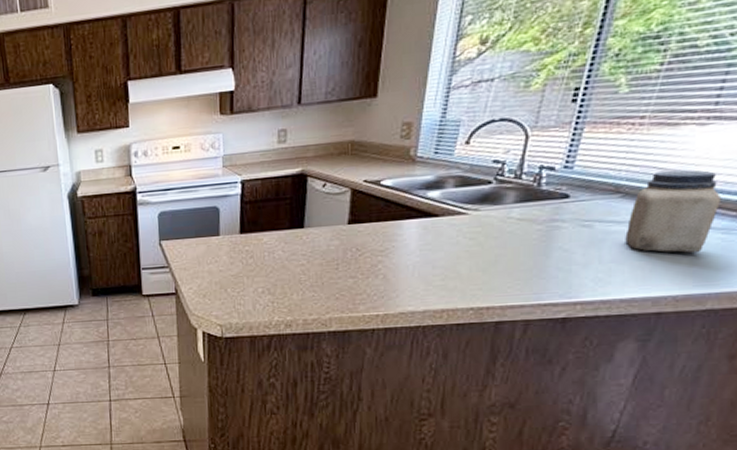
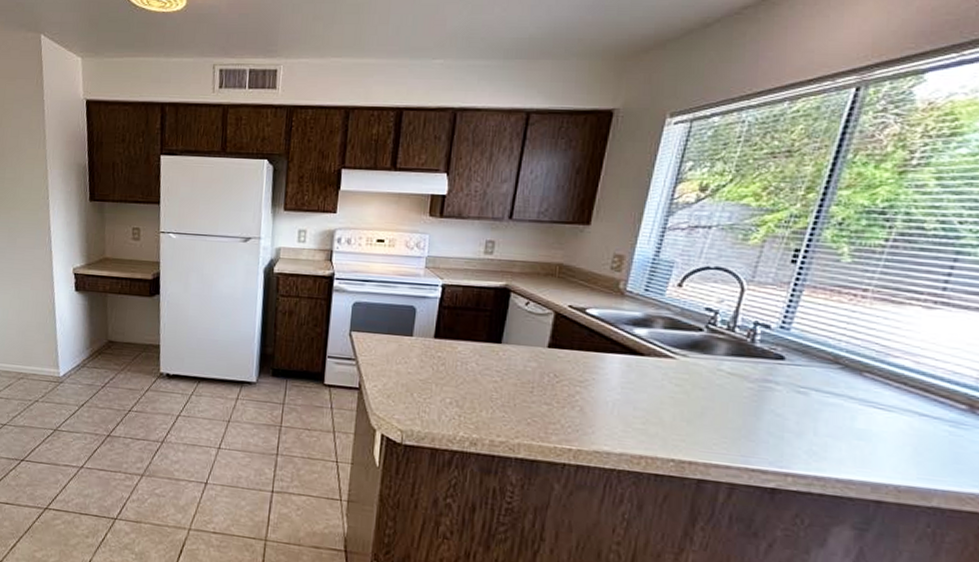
jar: present [625,170,720,253] -> none [843,348,948,443]

